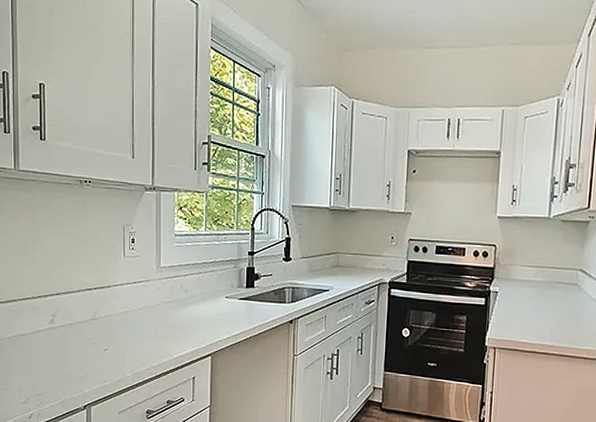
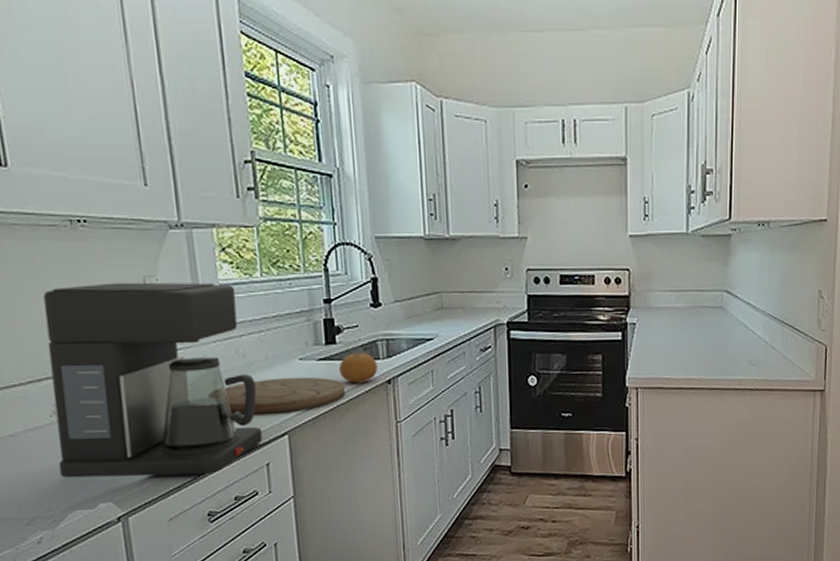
coffee maker: none [50,228,192,381] -> present [43,282,262,478]
cutting board: none [169,310,258,339] -> present [224,377,346,415]
fruit: none [255,296,284,320] -> present [339,352,379,383]

